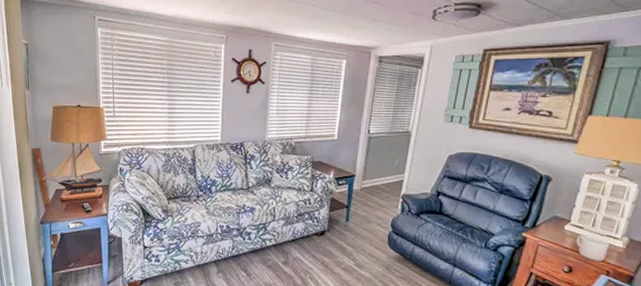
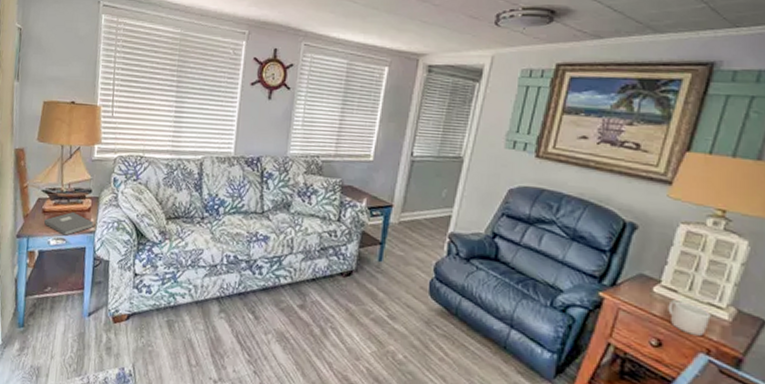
book: none [62,198,107,220] -> present [43,211,95,237]

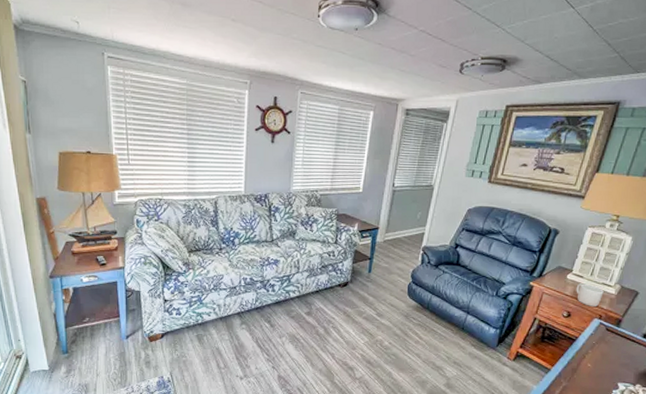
book: present [43,211,95,237] -> none [74,251,123,274]

